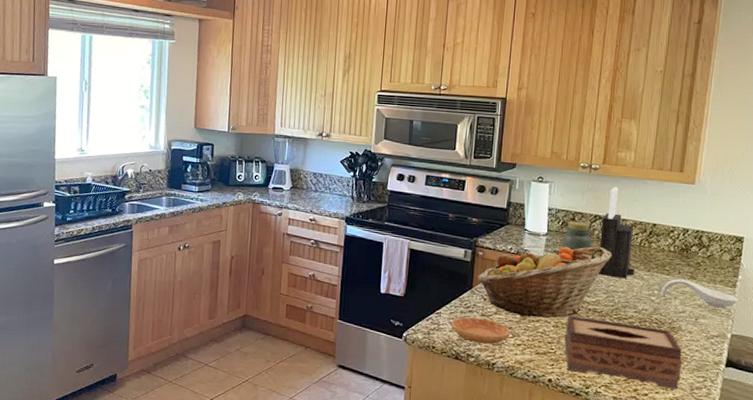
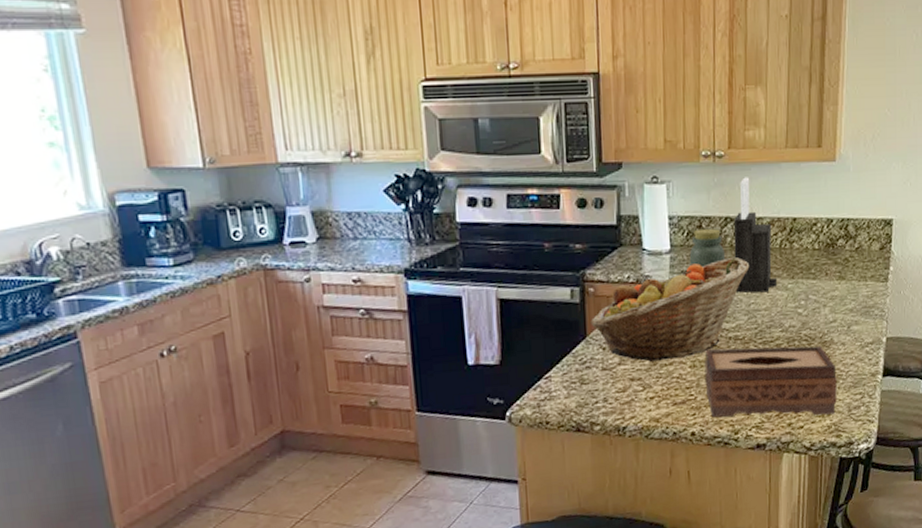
saucer: present [452,317,511,345] -> none [567,373,640,407]
spoon rest: present [660,278,738,308] -> none [808,281,891,309]

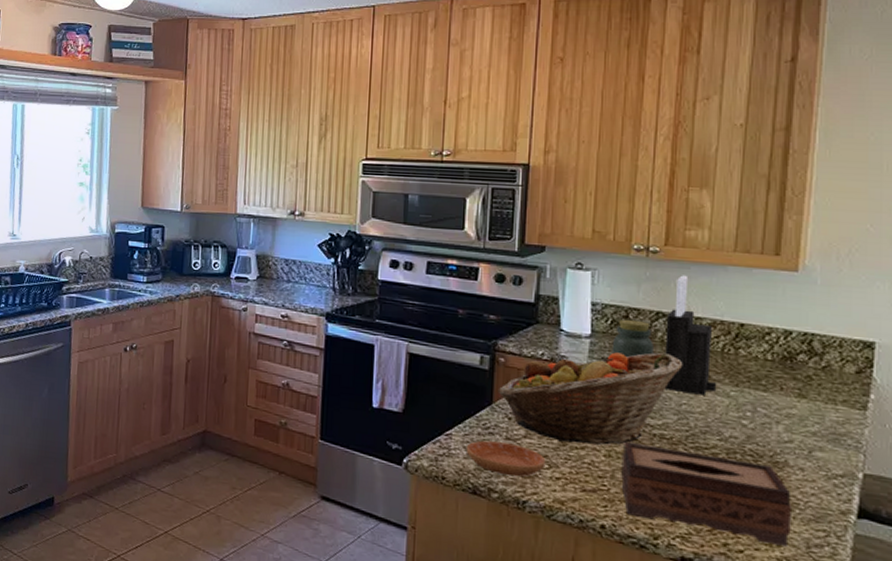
saucer: none [567,373,640,407] -> present [467,440,546,477]

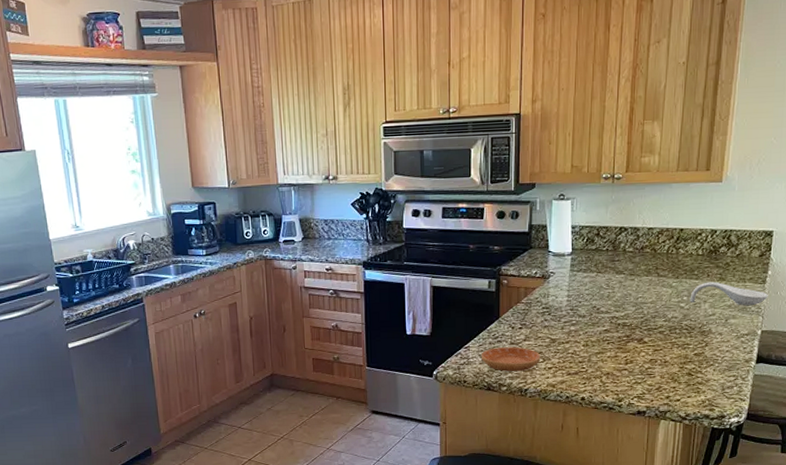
fruit basket: present [498,352,683,446] -> none [503,259,639,340]
jar: present [611,319,653,358] -> none [587,236,618,267]
tissue box: present [621,441,793,547] -> none [595,332,714,392]
knife block: present [664,275,717,395] -> none [626,195,664,289]
spoon rest: none [755,397,871,438] -> present [690,281,768,306]

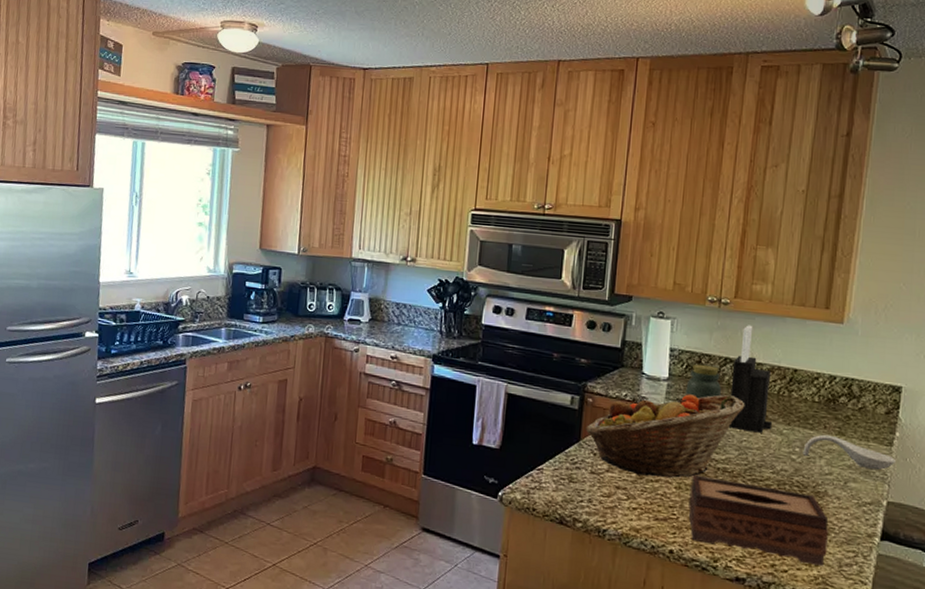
saucer: present [482,347,541,372] -> none [556,474,625,508]
fruit basket: none [503,259,639,340] -> present [585,394,745,478]
jar: none [587,236,618,267] -> present [685,364,721,399]
tissue box: none [595,332,714,392] -> present [688,474,830,566]
knife block: none [626,195,664,289] -> present [728,325,773,433]

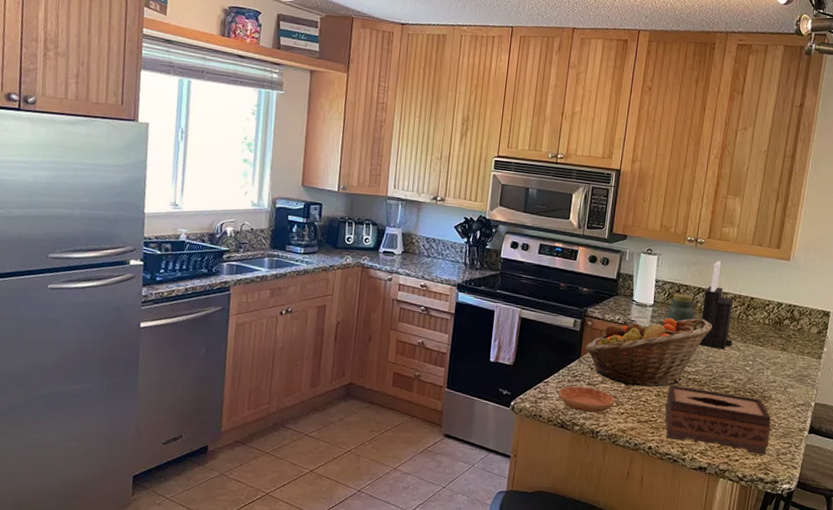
saucer: none [556,474,625,508] -> present [559,386,615,413]
spoon rest: present [802,434,896,471] -> none [754,350,823,379]

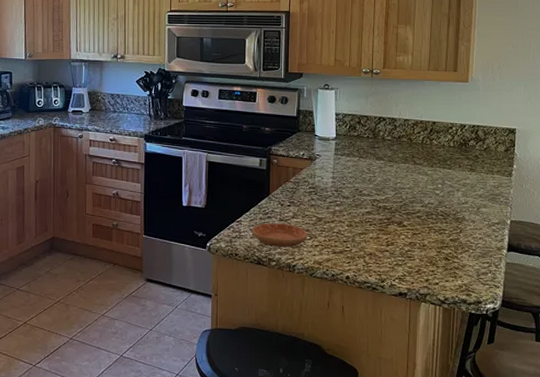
fruit basket: present [585,318,713,388] -> none [273,146,397,219]
tissue box: present [665,384,772,455] -> none [359,213,469,277]
jar: present [666,293,695,322] -> none [350,124,378,152]
knife block: present [699,261,733,350] -> none [385,89,419,175]

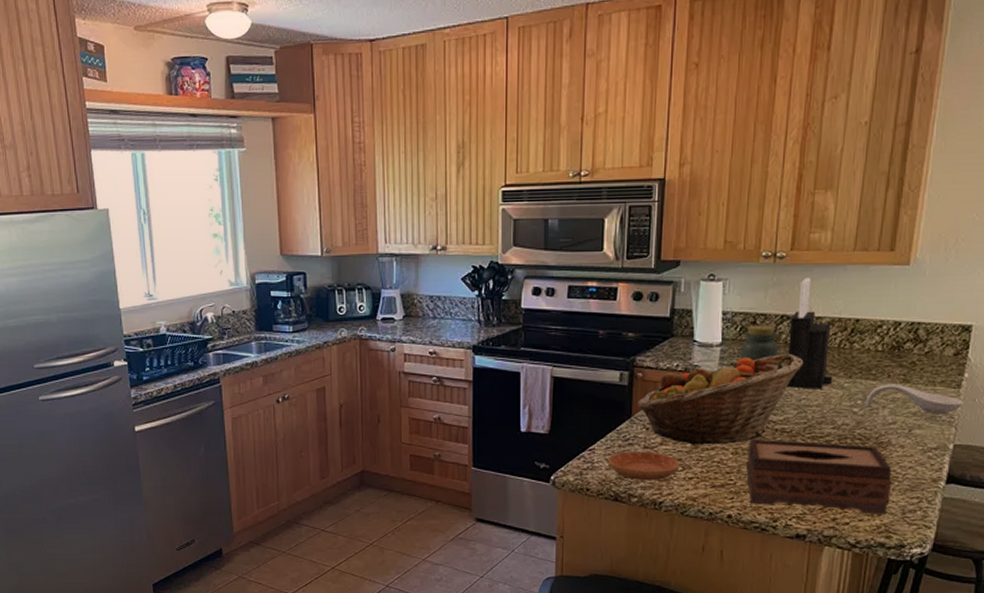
fruit basket: none [273,146,397,219] -> present [636,353,804,445]
jar: none [350,124,378,152] -> present [740,324,778,361]
tissue box: none [359,213,469,277] -> present [746,438,893,515]
knife block: none [385,89,419,175] -> present [786,277,833,389]
spoon rest: none [444,172,515,197] -> present [865,383,964,415]

